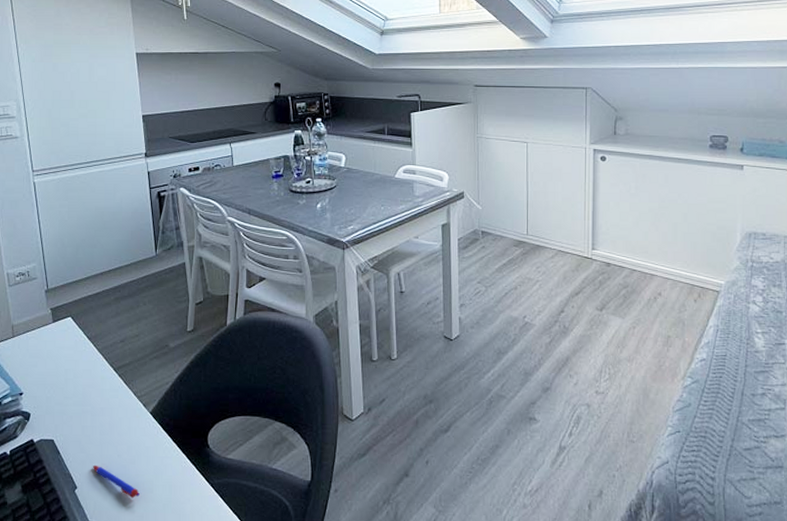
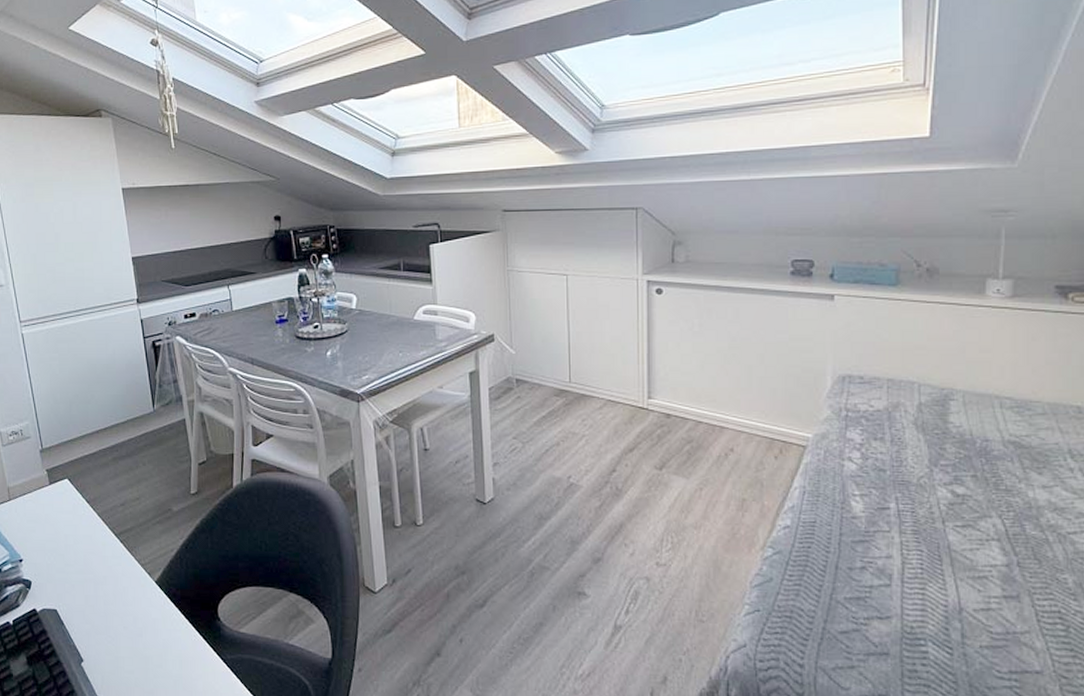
pen: present [92,464,140,499] -> none [98,636,149,674]

